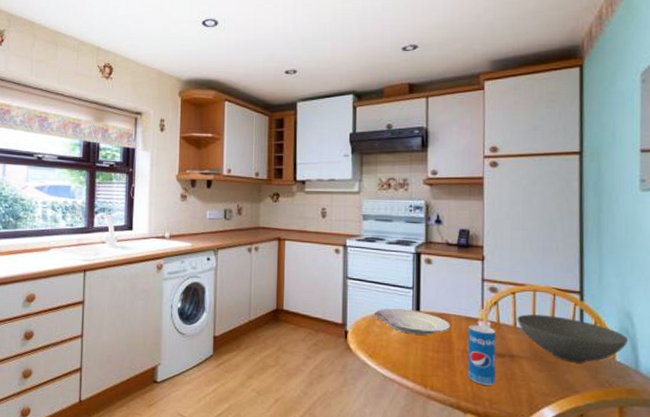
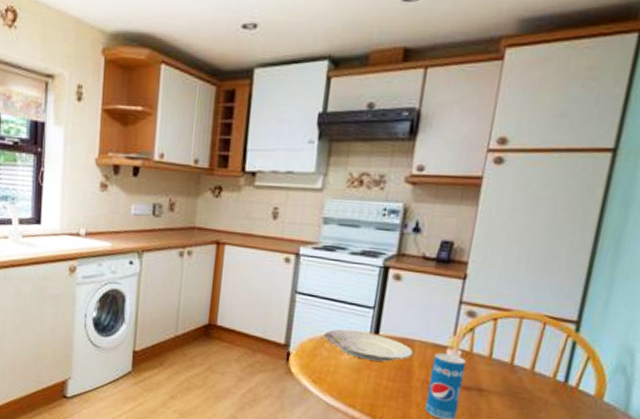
bowl: present [517,314,629,363] -> none [493,344,625,402]

